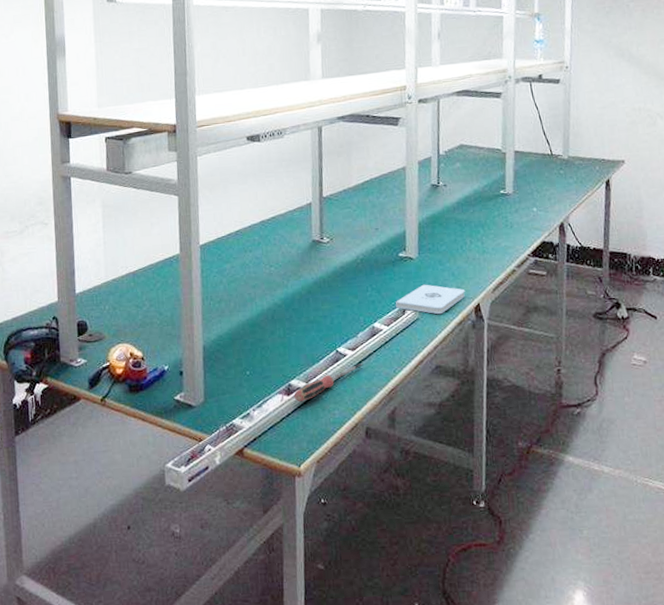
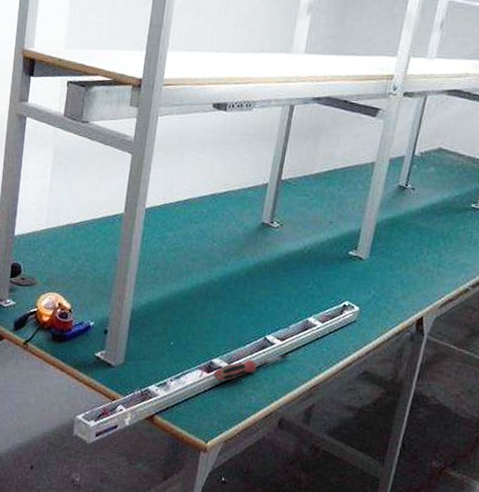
notepad: present [395,284,466,315] -> none [334,287,411,321]

